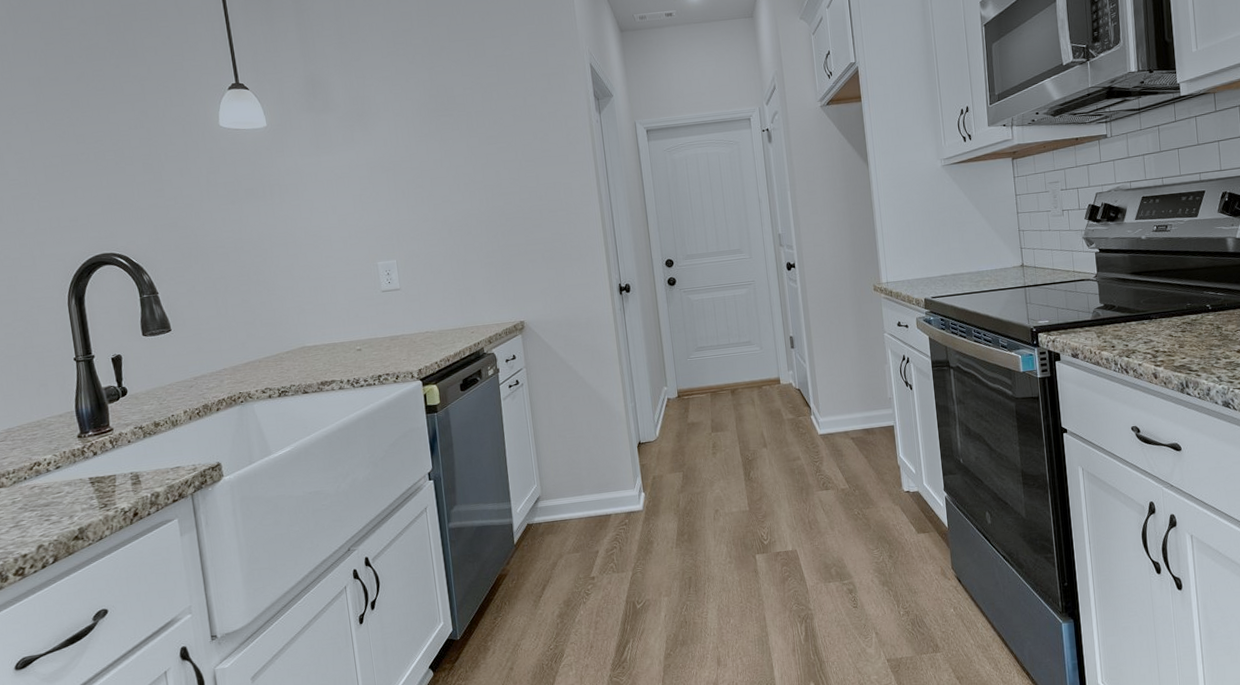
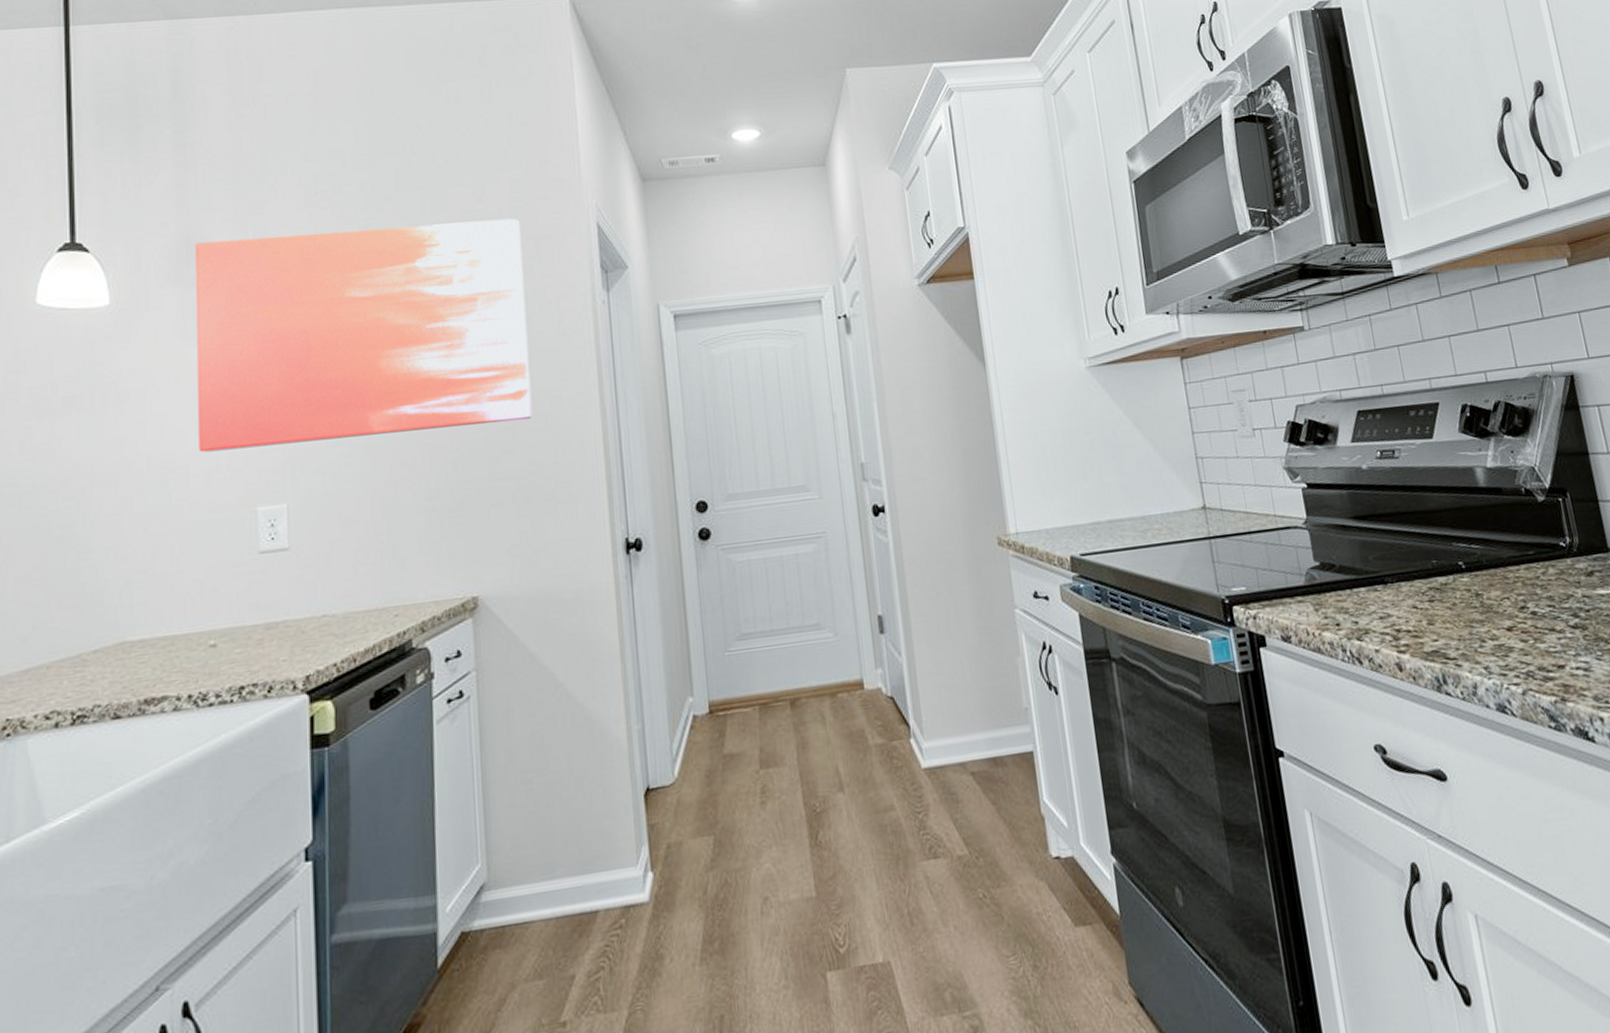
wall art: none [318,61,553,226] -> present [196,218,533,453]

